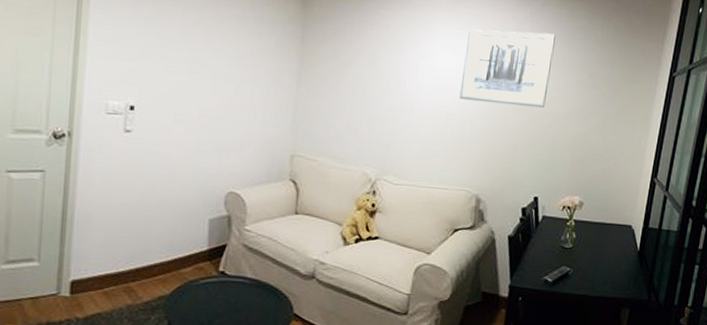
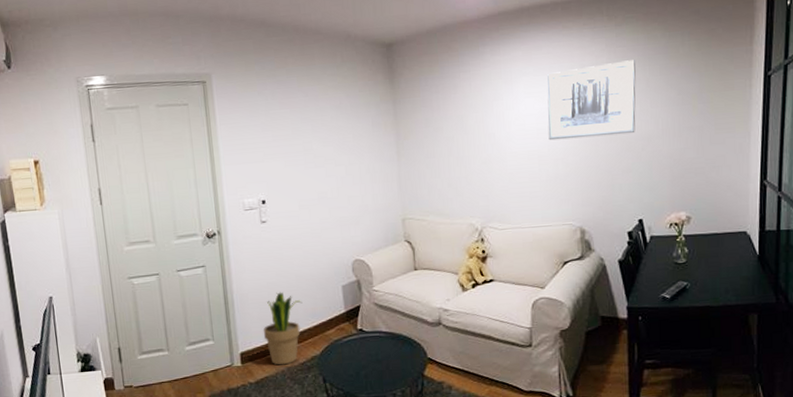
potted plant: none [103,215,159,302] -> present [263,292,303,365]

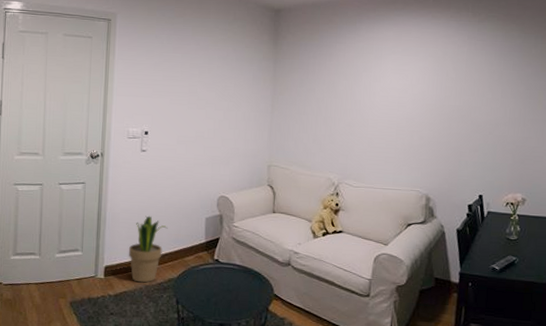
wall art: present [547,60,636,141] -> none [407,53,492,118]

